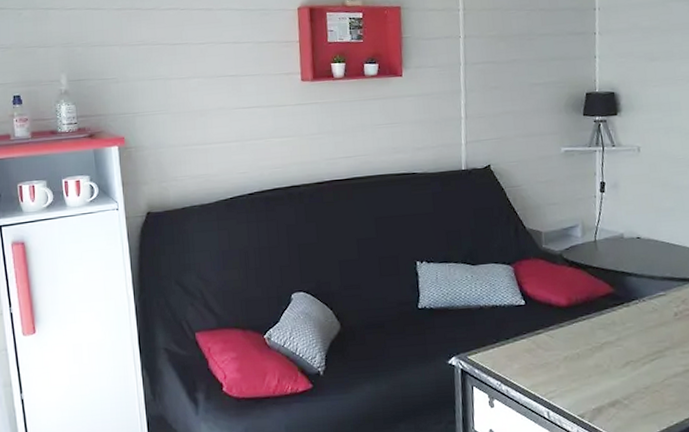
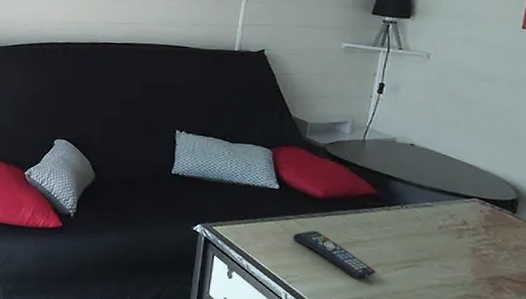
remote control: none [545,340,627,381] -> present [293,230,376,279]

